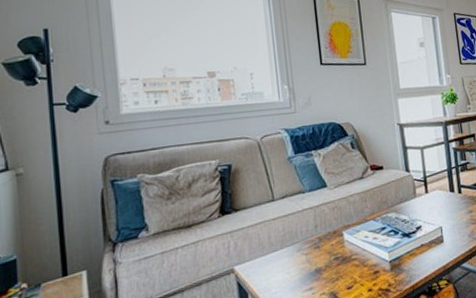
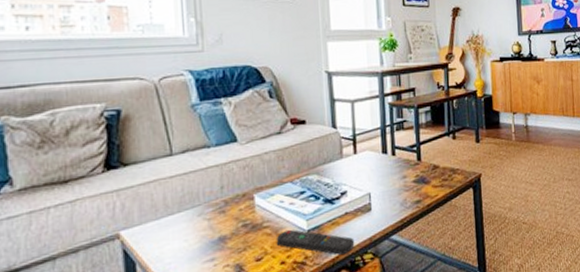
remote control: none [363,260,431,283] -> present [276,229,355,256]

